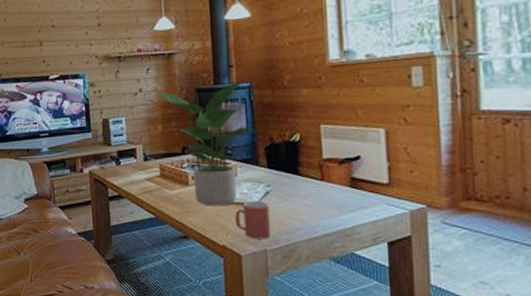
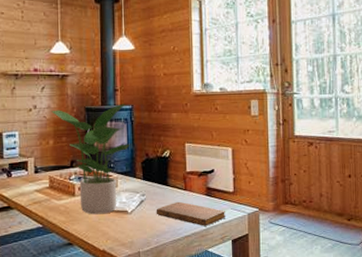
mug: present [235,200,271,239] -> none [114,208,143,243]
notebook: none [284,194,379,224] -> present [156,201,226,226]

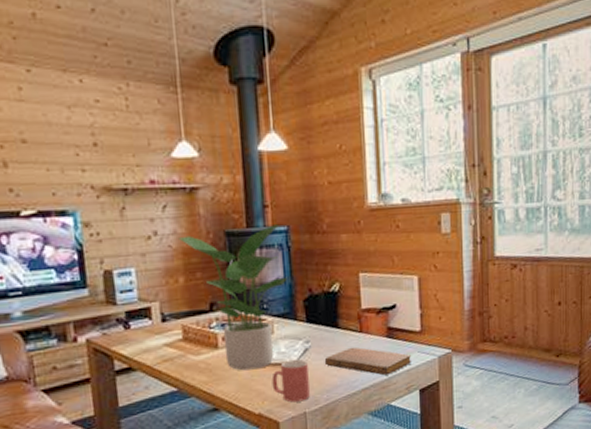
mug: none [114,208,143,243] -> present [271,359,310,403]

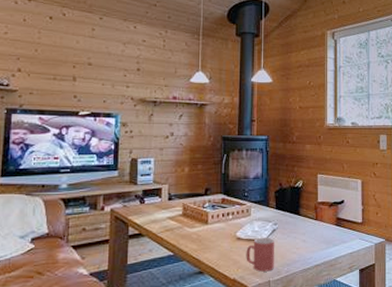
potted plant: present [179,225,287,371] -> none [188,134,264,243]
notebook: present [324,347,412,376] -> none [287,231,355,256]

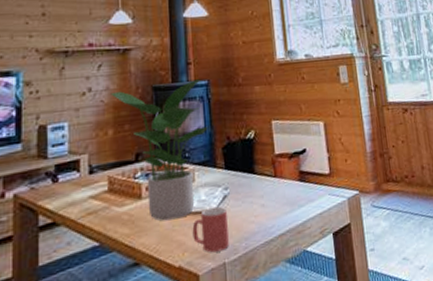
potted plant: none [188,134,264,243] -> present [111,79,208,221]

